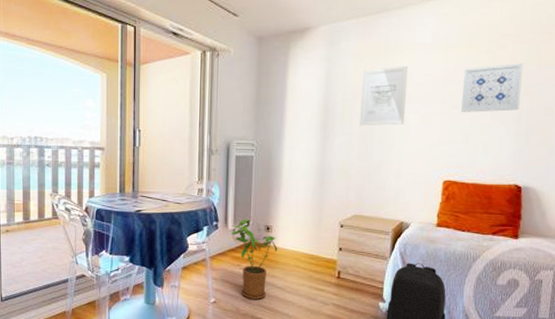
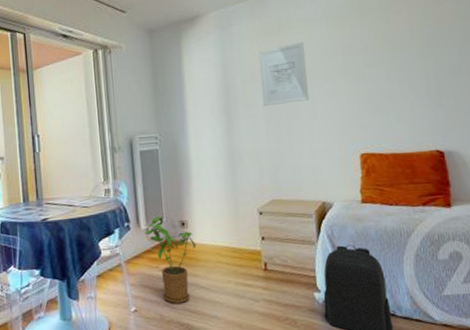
wall art: present [461,62,523,112] -> none [362,26,425,82]

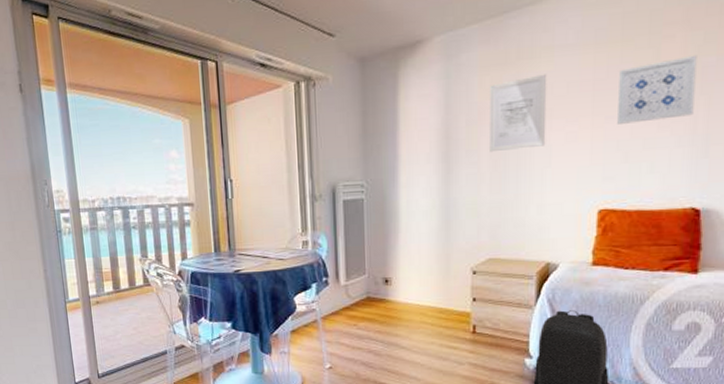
house plant: present [145,216,197,304] -> none [344,272,400,362]
wall art: none [362,26,425,82] -> present [617,54,697,124]

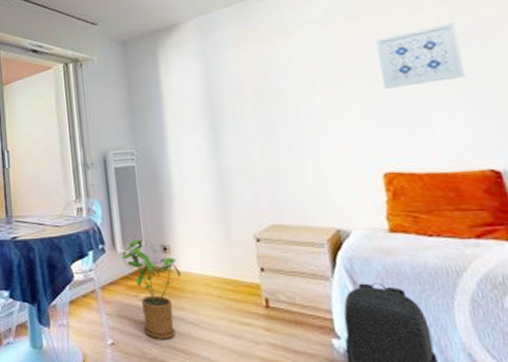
house plant: none [344,272,400,362] -> present [122,239,182,339]
wall art: present [490,74,547,153] -> none [247,46,313,120]

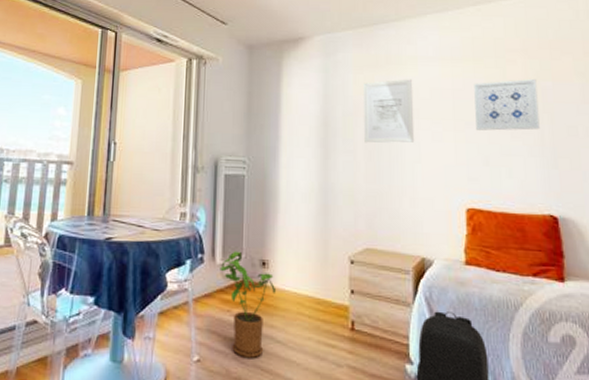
wall art: none [247,46,313,120] -> present [364,79,415,143]

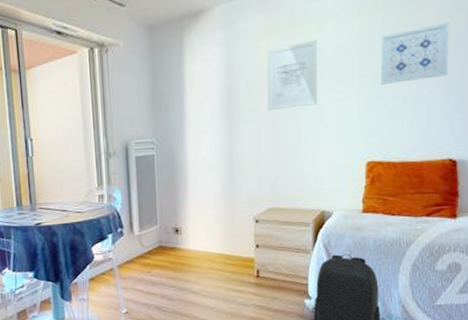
house plant: present [220,251,277,358] -> none [138,222,190,307]

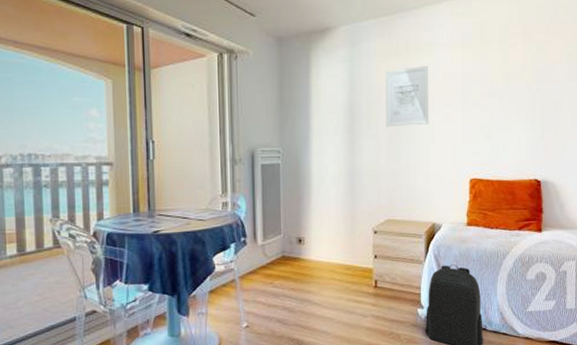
wall art: present [381,21,449,84] -> none [481,60,533,110]

